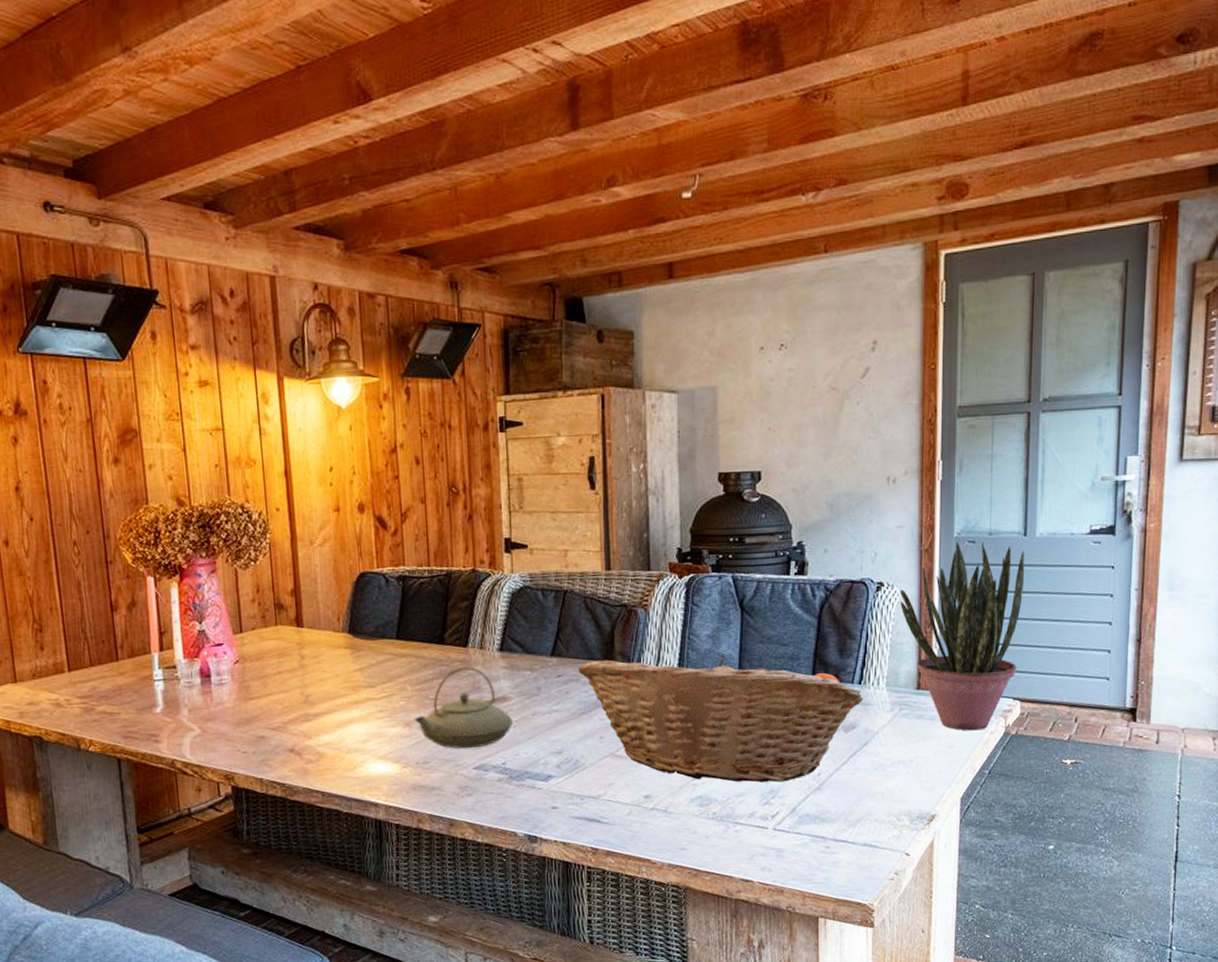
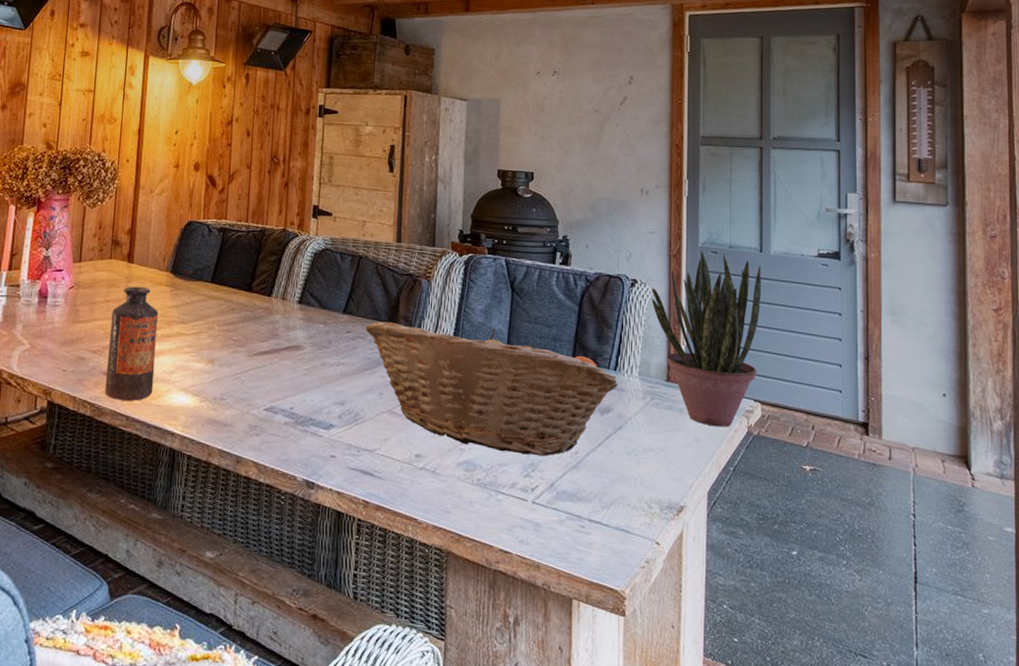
bottle: none [287,652,348,777] -> present [104,286,159,401]
teapot: present [414,666,514,749] -> none [217,314,305,391]

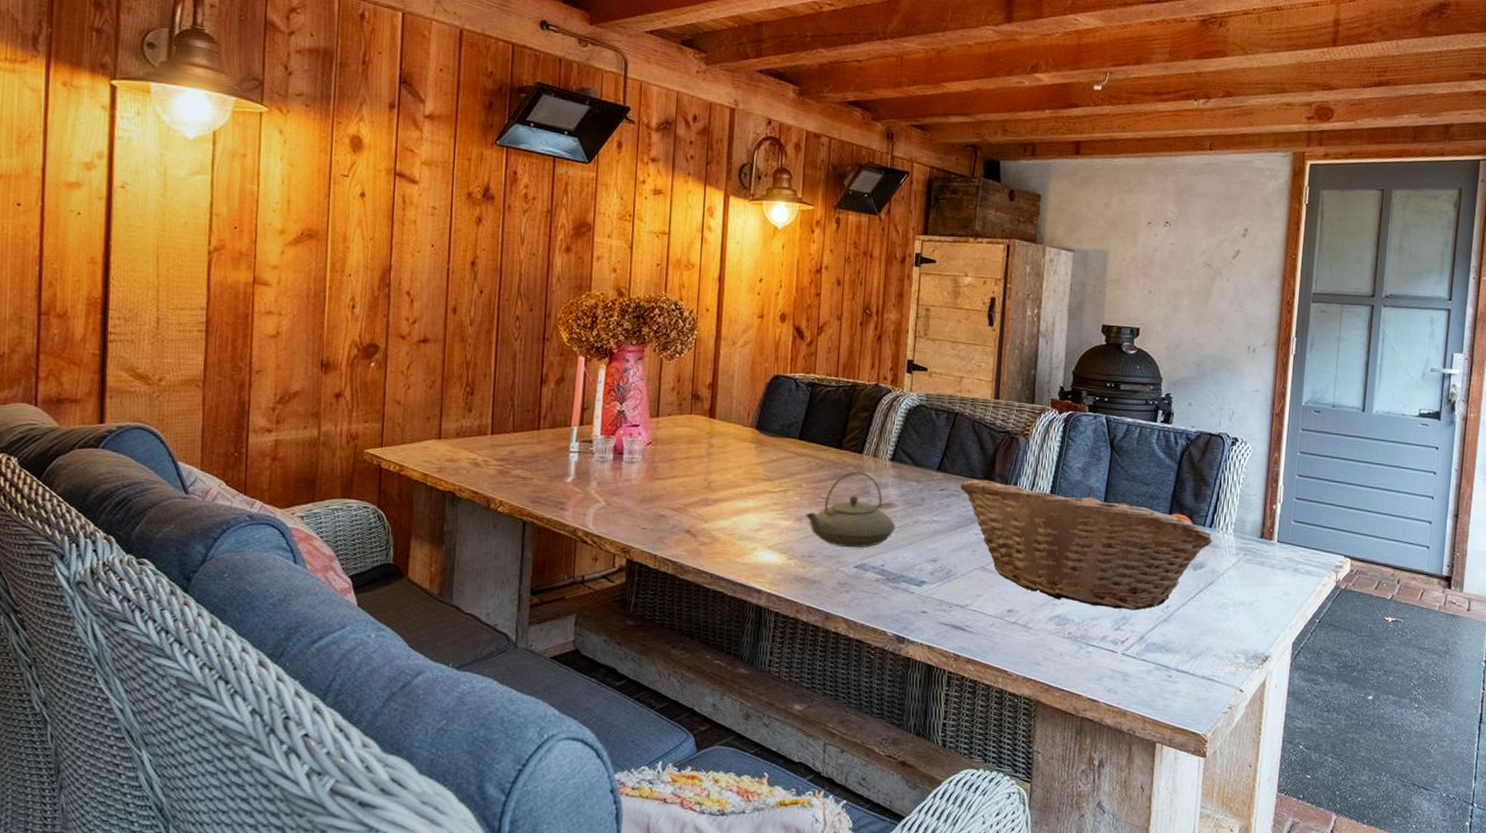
bottle: present [104,286,159,401] -> none [687,442,743,559]
teapot: none [217,314,305,391] -> present [805,471,896,548]
potted plant: present [652,251,762,427] -> none [1251,410,1363,582]

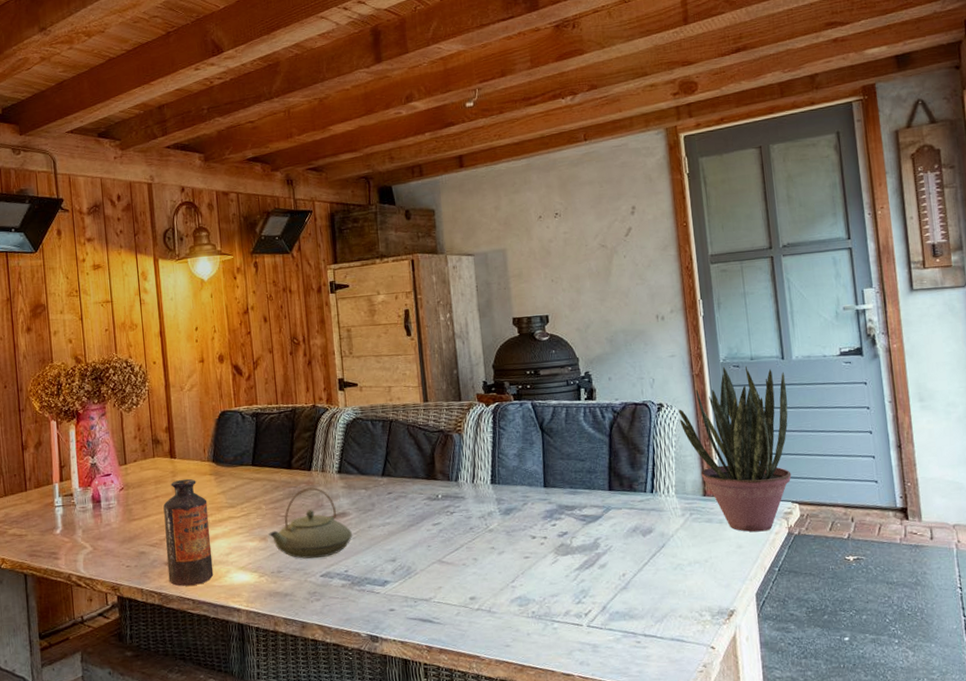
bottle: none [687,442,743,559] -> present [163,478,214,587]
fruit basket: present [960,479,1213,611] -> none [406,470,657,584]
potted plant: none [1251,410,1363,582] -> present [679,365,792,532]

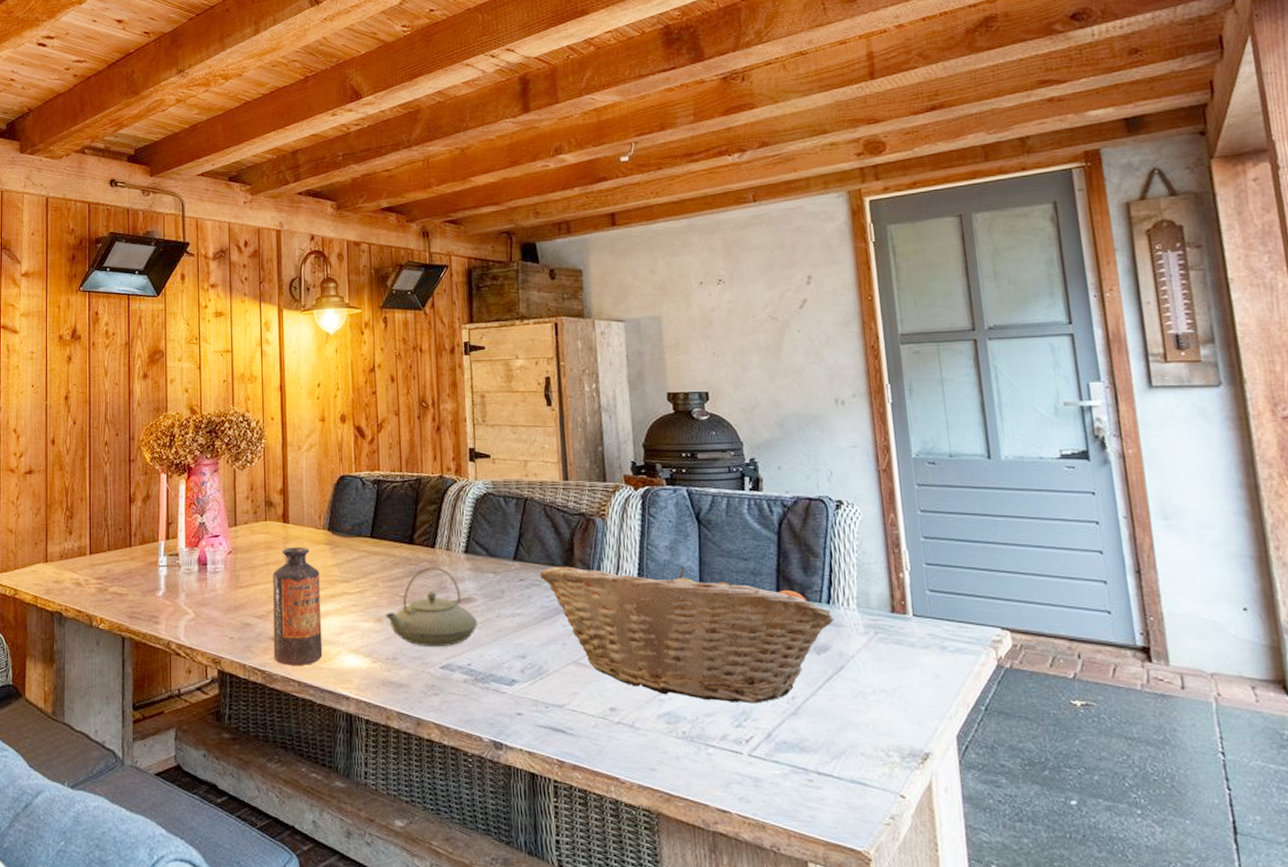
fruit basket: none [406,470,657,584] -> present [540,566,834,704]
potted plant: present [679,365,792,532] -> none [861,462,1001,661]

